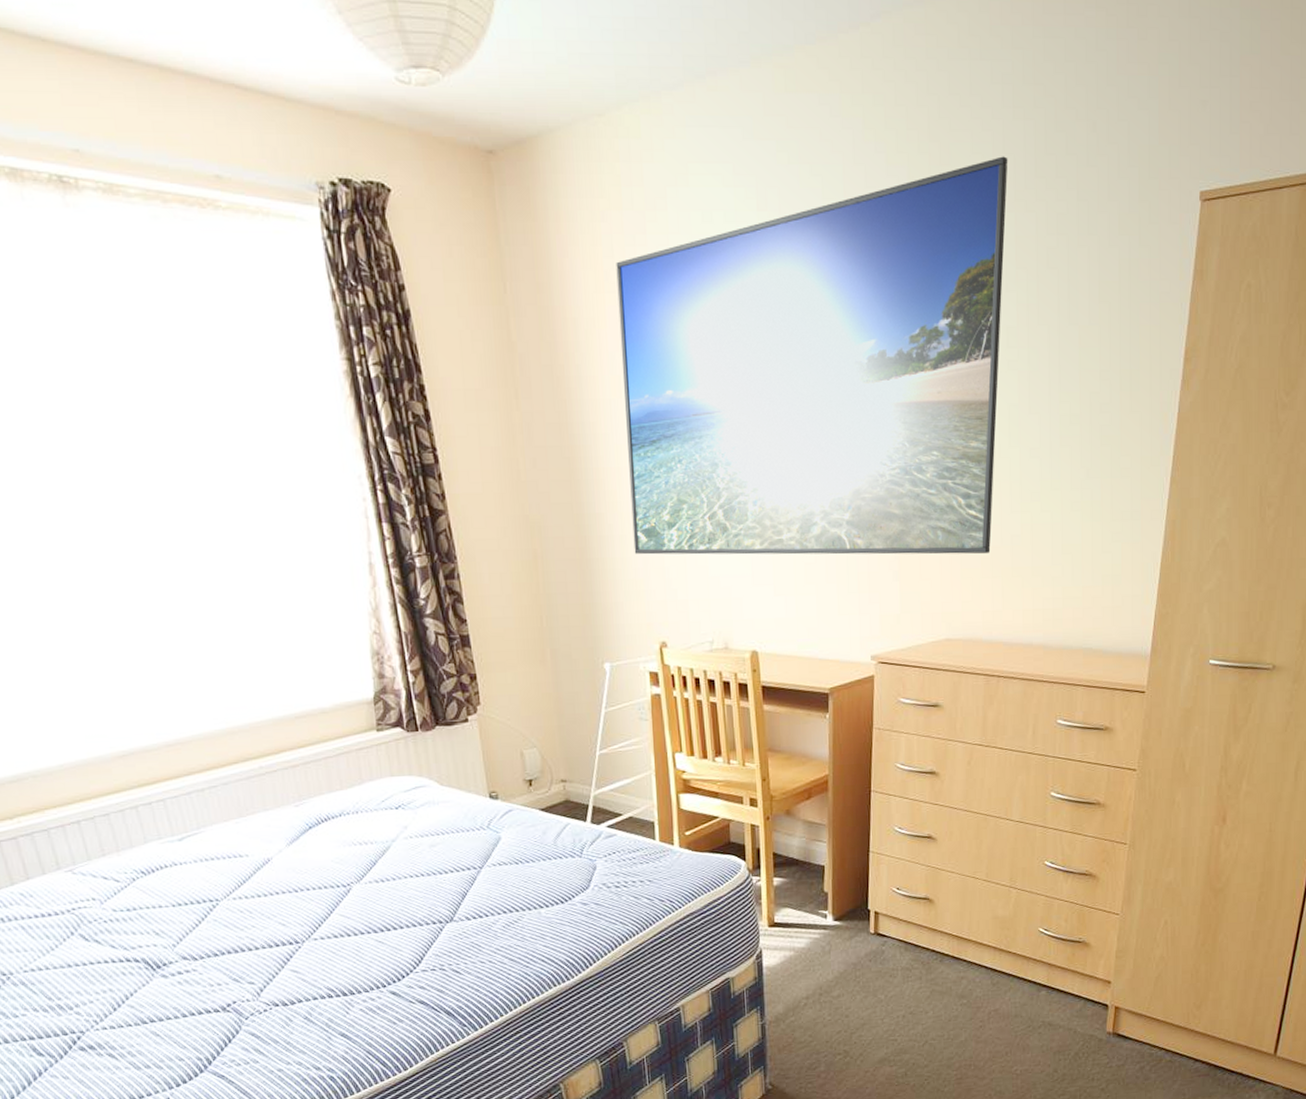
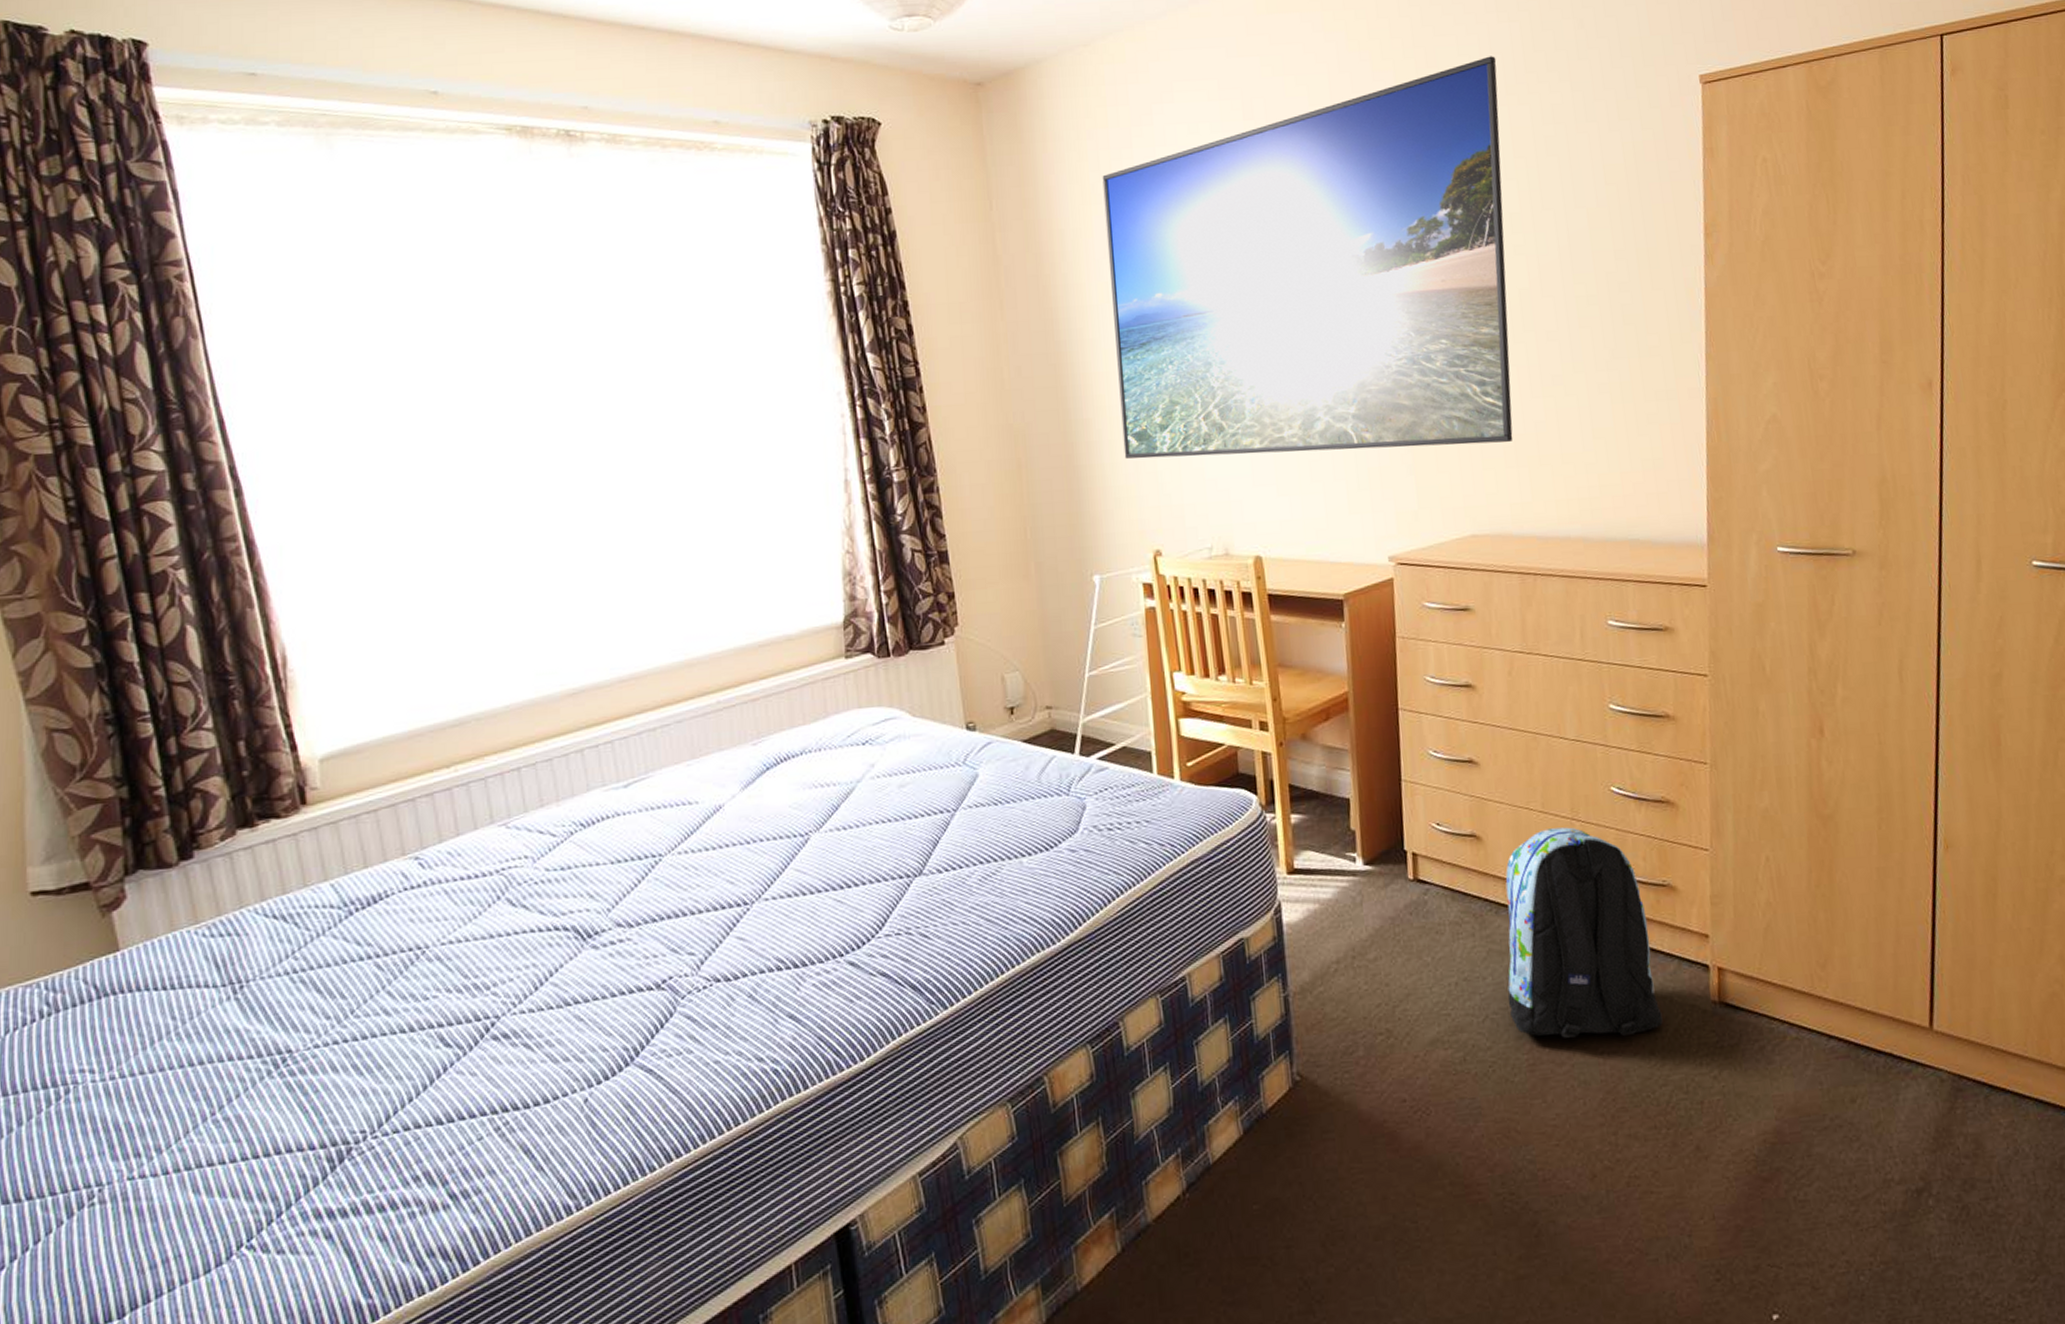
backpack: none [944,893,1067,1059] -> present [1505,827,1663,1038]

